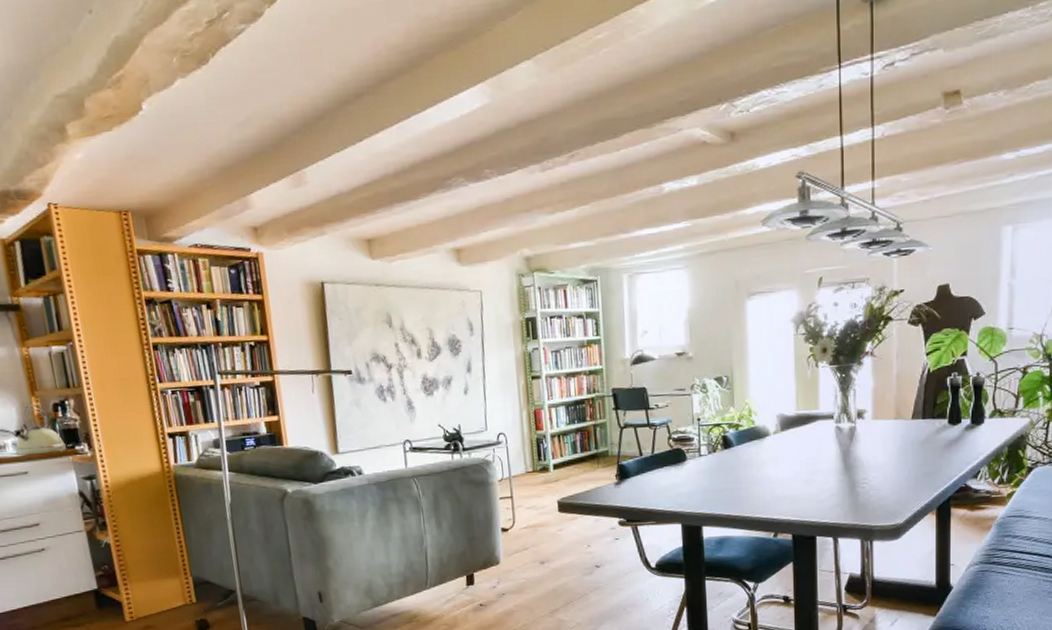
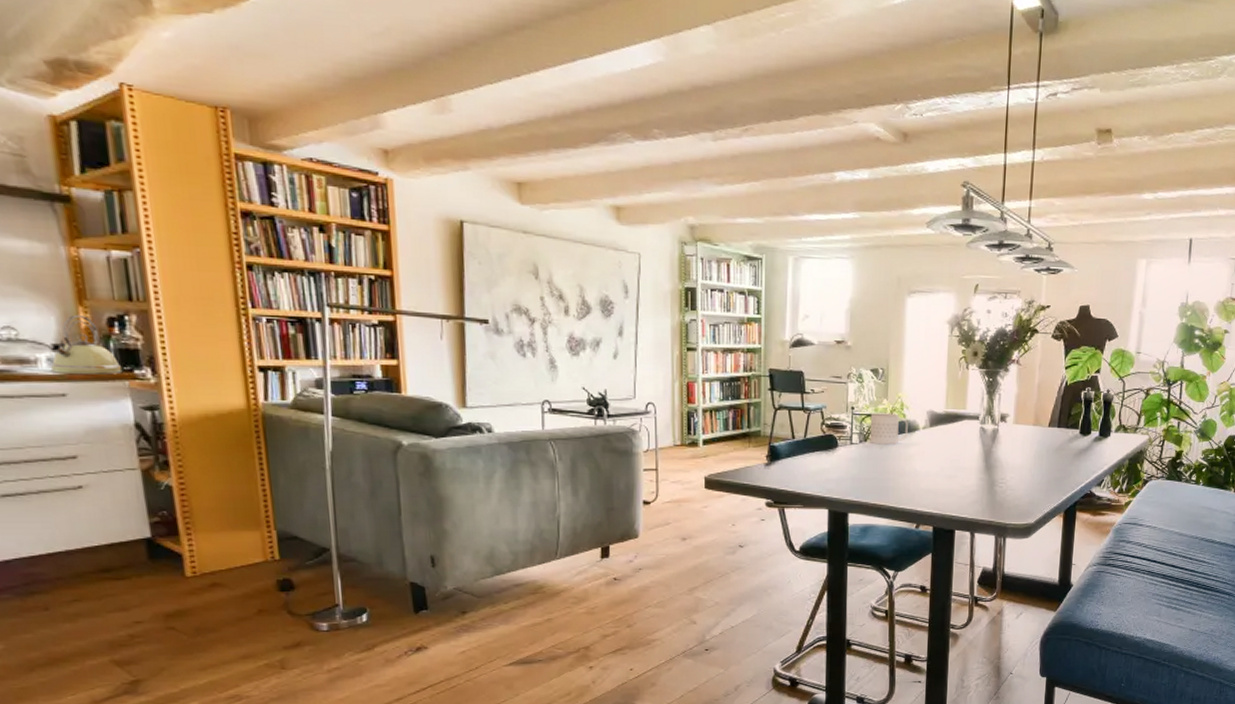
mug: none [717,420,758,455] -> present [869,413,908,445]

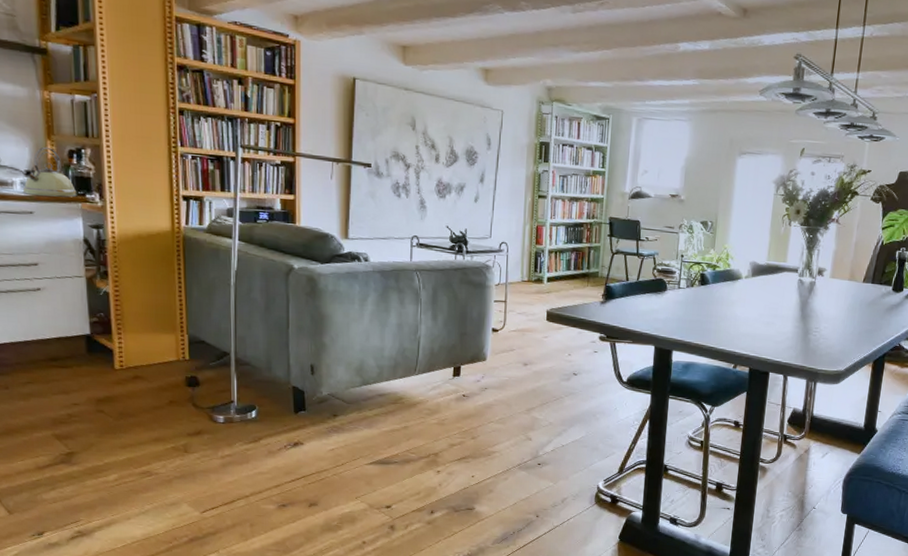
mug: present [869,413,908,445] -> none [696,261,732,292]

